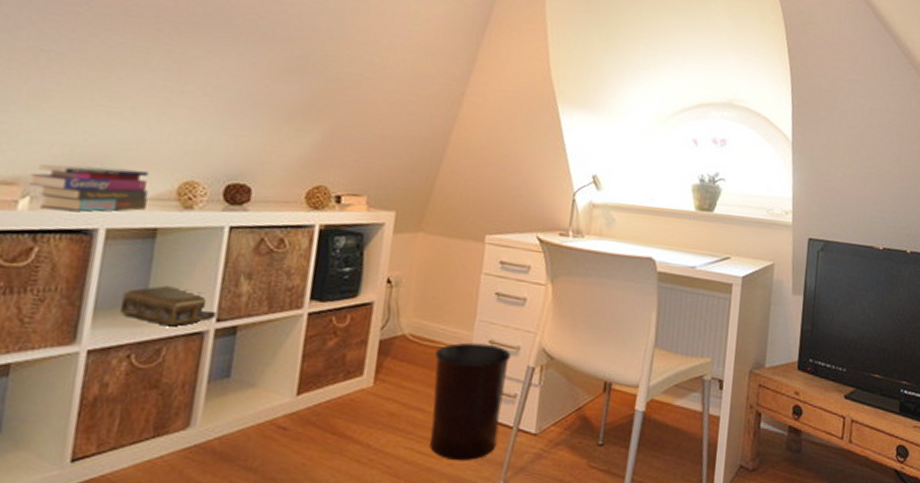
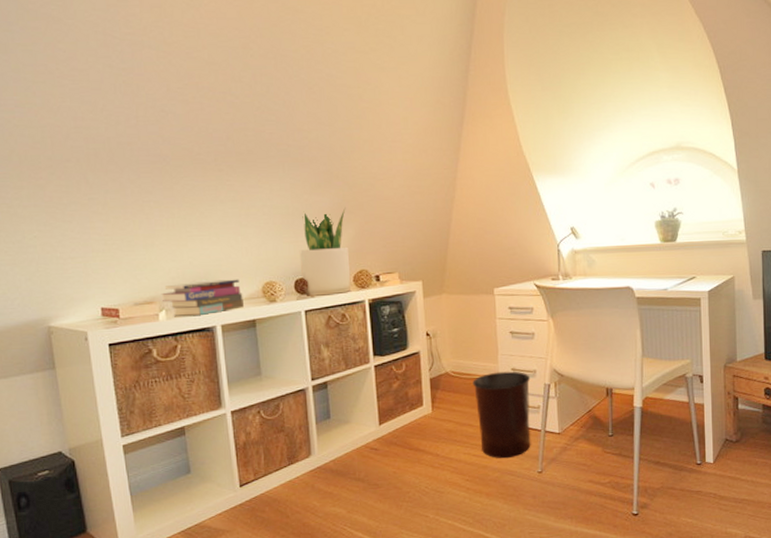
decorative box: present [120,285,216,327] -> none [244,359,310,388]
planter: none [236,99,317,212] -> present [299,207,351,296]

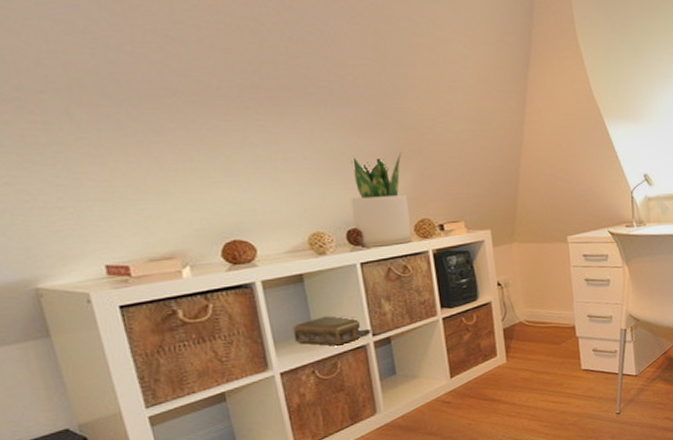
books: present [161,279,244,317] -> none [182,230,287,273]
decorative box: none [244,359,310,388] -> present [292,315,371,346]
waste bin: present [473,371,531,458] -> none [548,318,609,403]

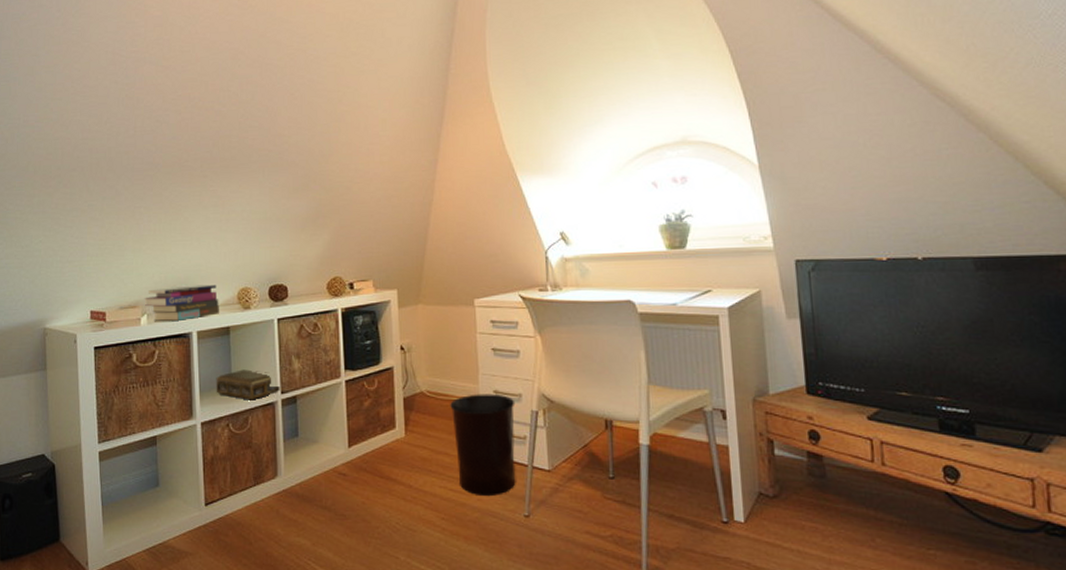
books: none [182,230,287,273] -> present [144,284,219,322]
planter: present [350,151,412,248] -> none [275,211,325,304]
waste bin: none [548,318,609,403] -> present [450,394,516,495]

